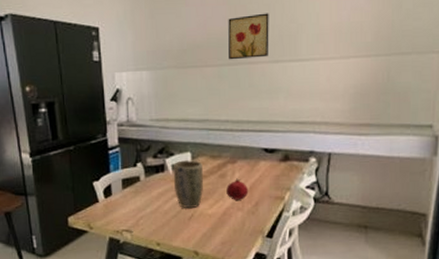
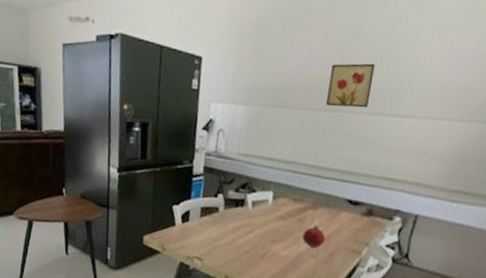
plant pot: present [173,160,204,209] -> none [251,198,283,248]

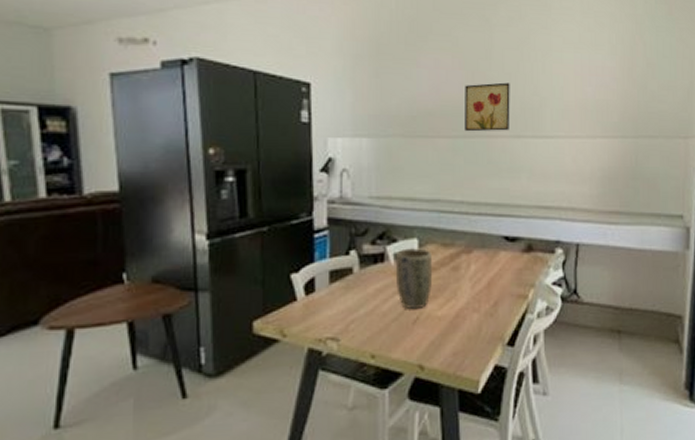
plant pot: none [251,198,283,248] -> present [395,248,433,310]
fruit: present [302,225,326,248] -> none [460,271,486,299]

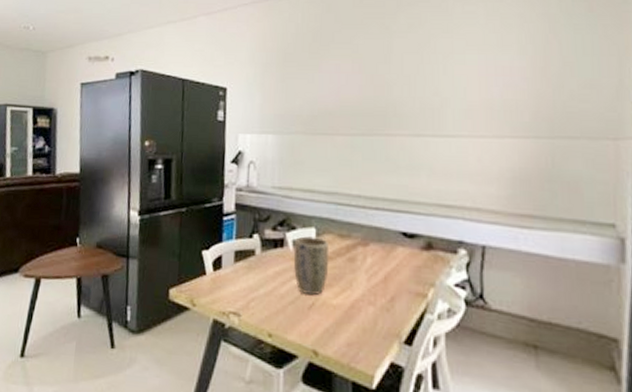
wall art: present [465,82,510,132] -> none [363,84,410,130]

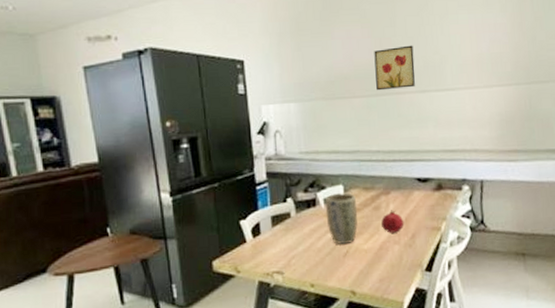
fruit: none [356,264,383,292] -> present [381,210,405,233]
wall art: none [363,84,410,130] -> present [374,45,415,91]

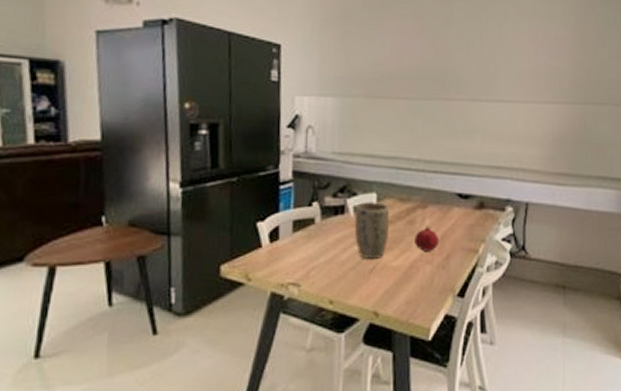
wall art: present [374,45,415,91] -> none [424,48,468,95]

